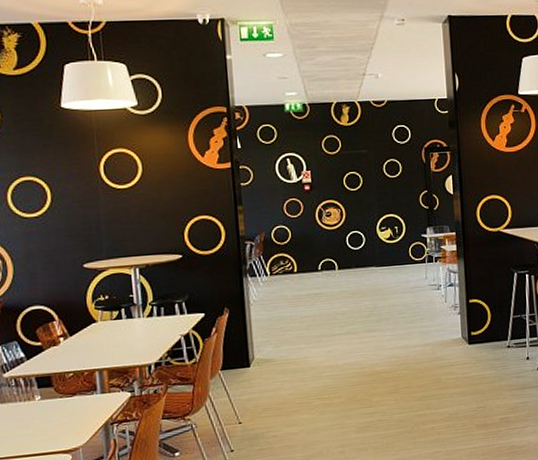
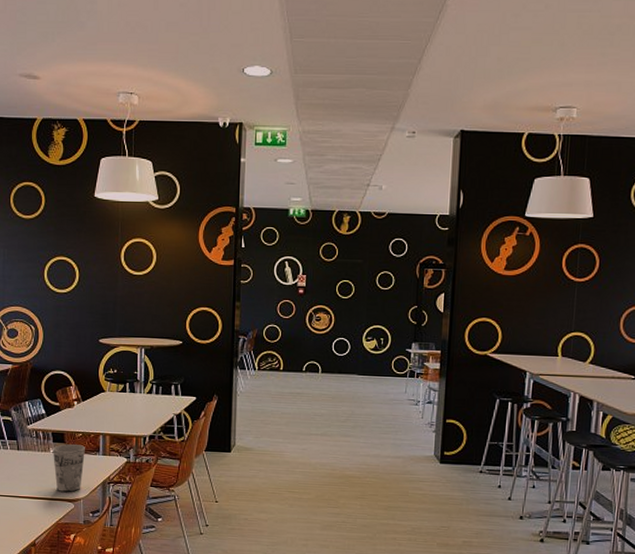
cup: none [38,386,80,444] -> present [53,444,85,493]

